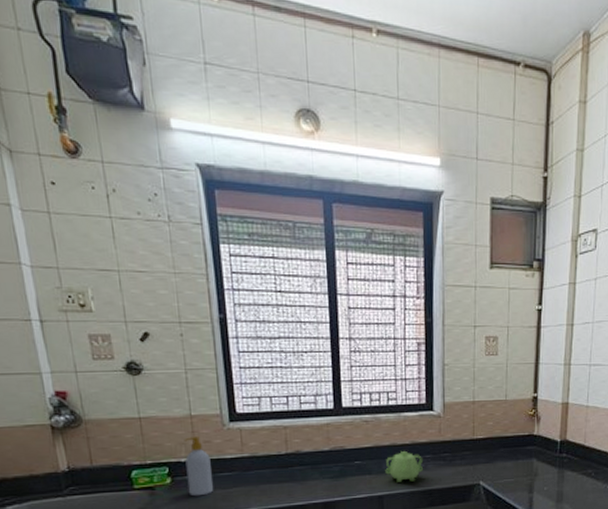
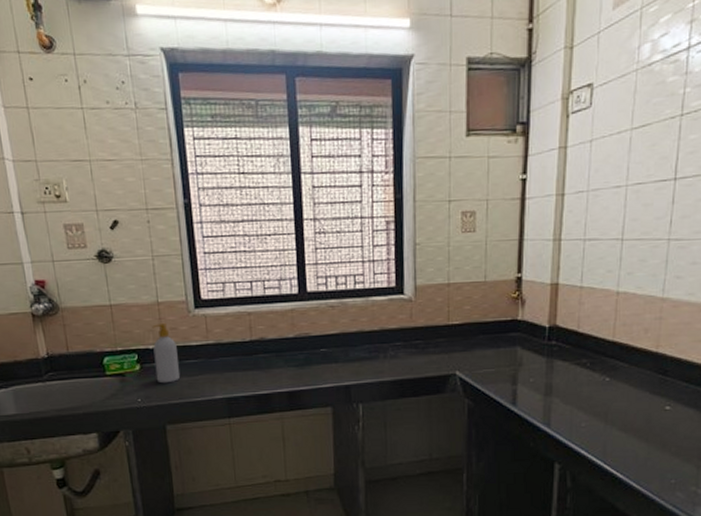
teapot: present [385,451,423,482] -> none [352,338,393,371]

